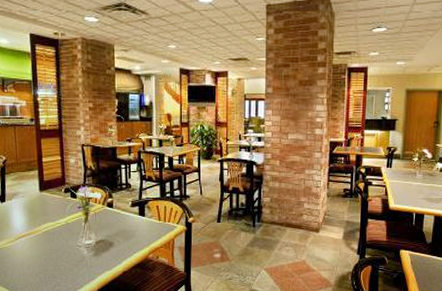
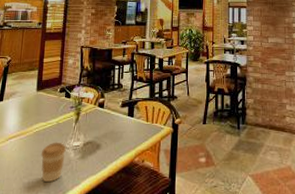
coffee cup: none [53,240,78,277] -> present [41,142,66,183]

